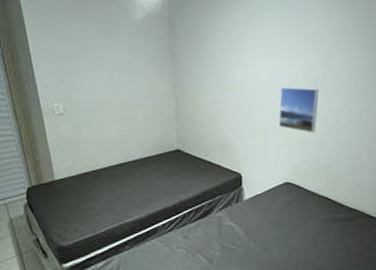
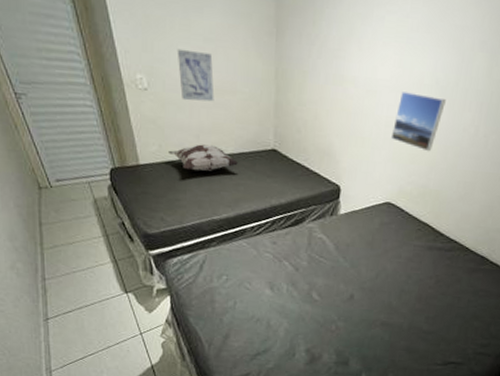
decorative pillow: none [82,154,146,179] -> present [169,144,238,172]
wall art: none [89,78,122,119] -> present [177,48,215,102]

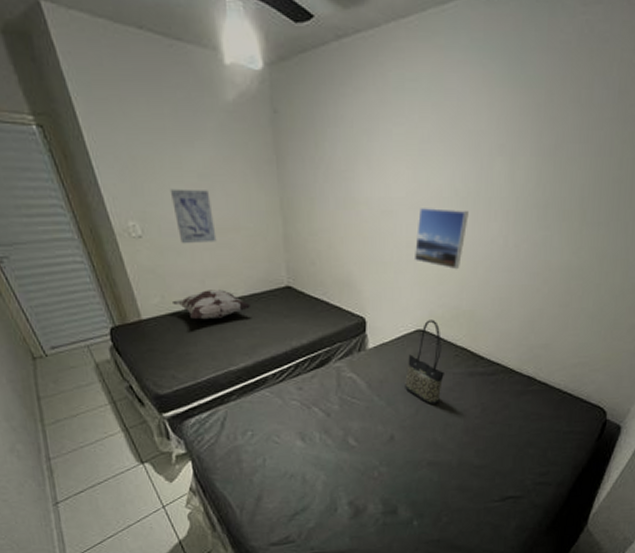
tote bag: none [368,194,407,271] -> present [405,319,444,404]

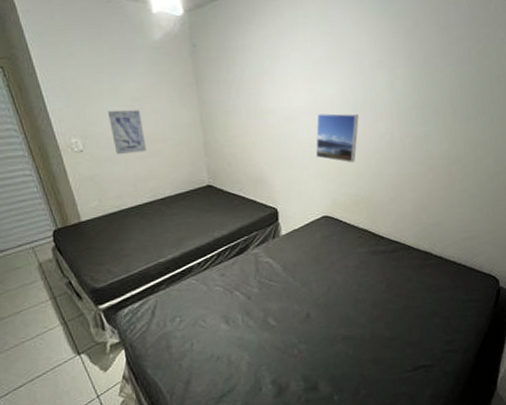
decorative pillow: present [173,289,250,320] -> none [109,191,177,219]
tote bag: present [405,319,444,404] -> none [316,206,351,283]

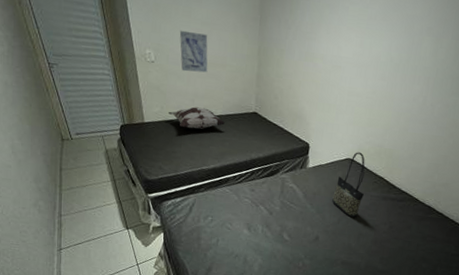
decorative pillow: none [109,191,177,219] -> present [169,107,225,130]
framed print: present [315,113,359,163] -> none [352,66,399,117]
tote bag: none [316,206,351,283] -> present [332,152,365,217]

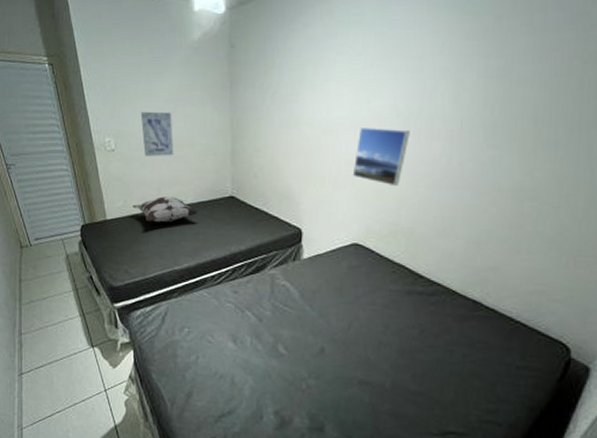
tote bag: present [332,152,365,217] -> none [338,234,380,320]
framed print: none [352,66,399,117] -> present [352,126,410,187]

